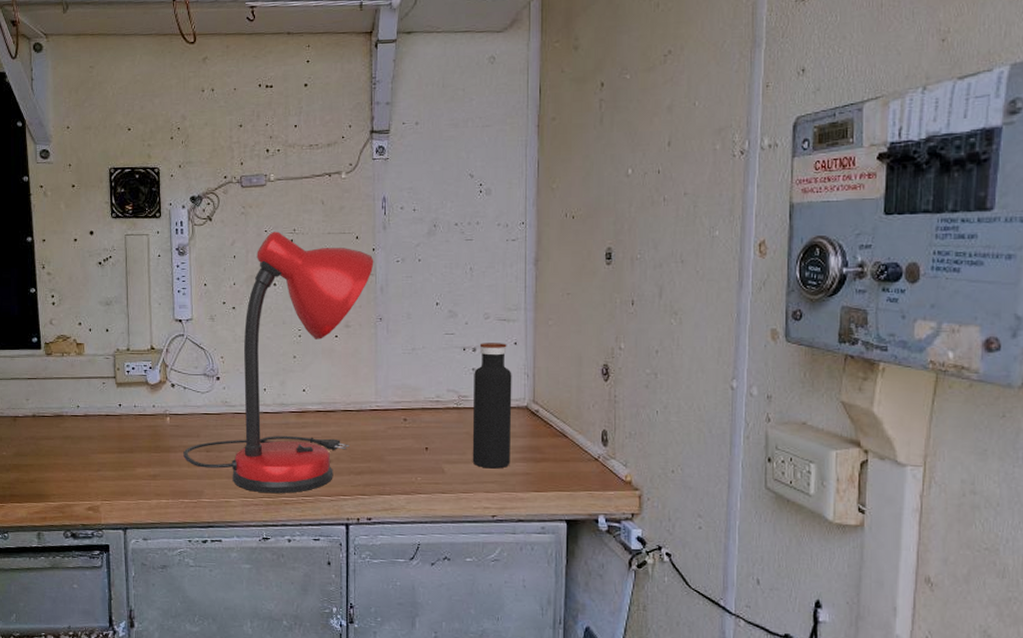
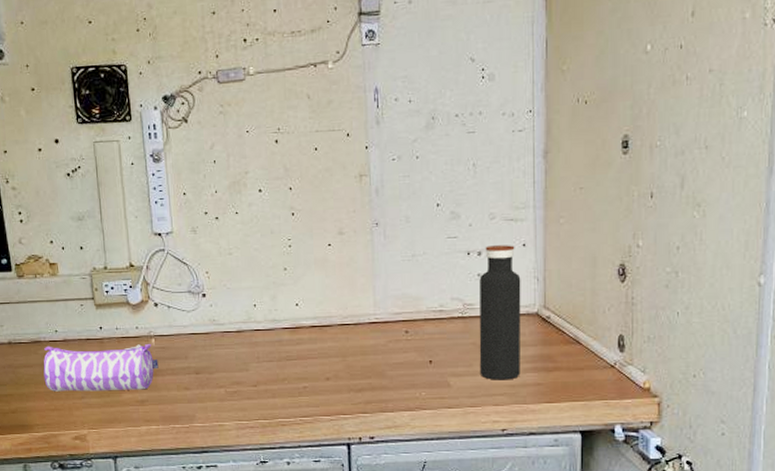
pencil case: none [63,420,172,465] -> present [43,344,159,392]
desk lamp: present [183,231,374,494] -> none [171,131,368,415]

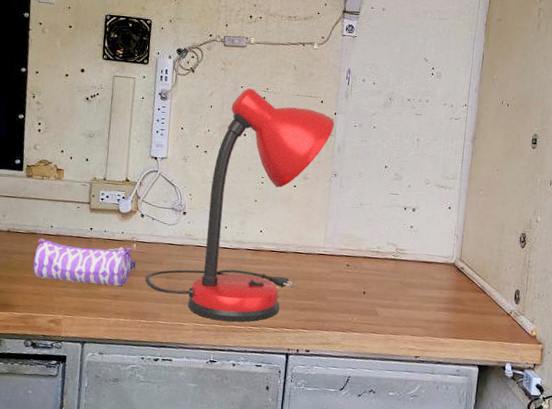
desk lamp: none [171,131,368,415] -> present [145,88,335,322]
water bottle: present [479,245,521,380] -> none [402,204,444,316]

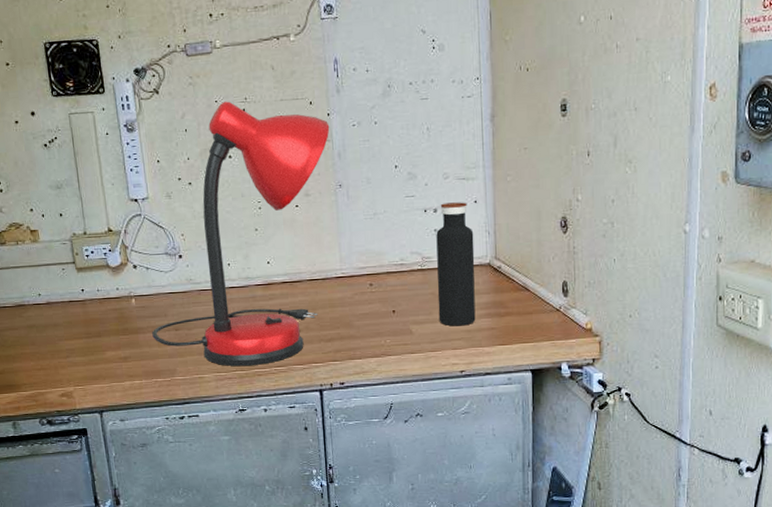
pencil case: present [33,238,136,287] -> none [28,304,140,352]
water bottle: none [402,204,444,316] -> present [436,202,476,326]

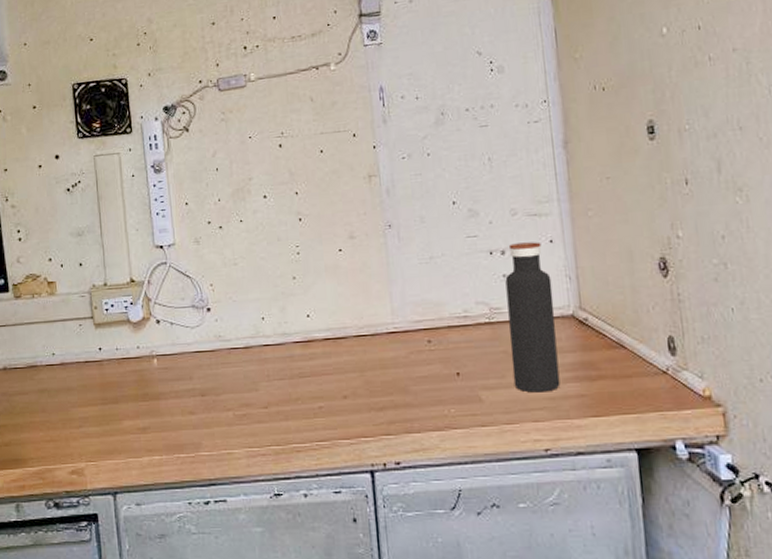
desk lamp: present [152,101,330,367] -> none [175,136,377,441]

